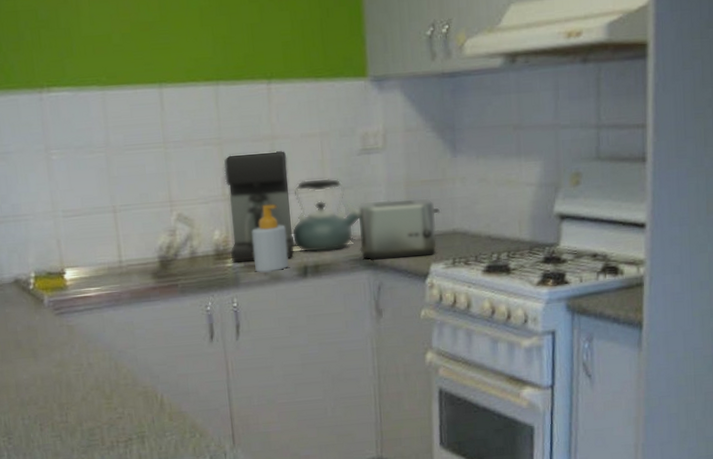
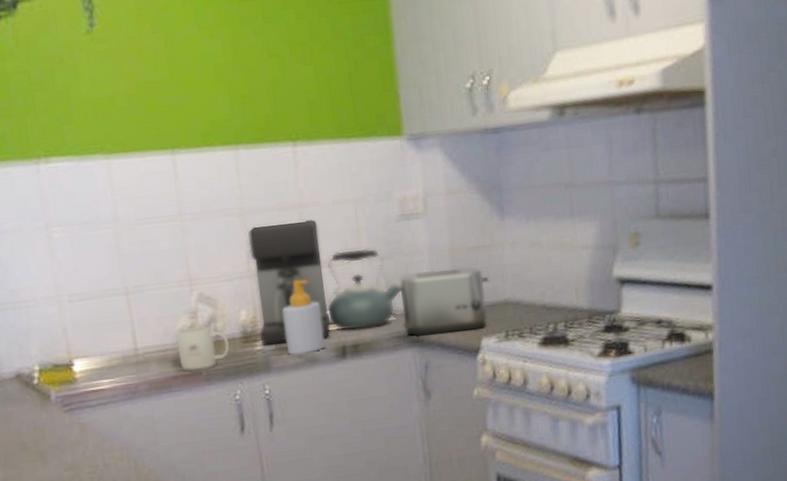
mug: none [156,242,204,285] -> present [176,325,230,373]

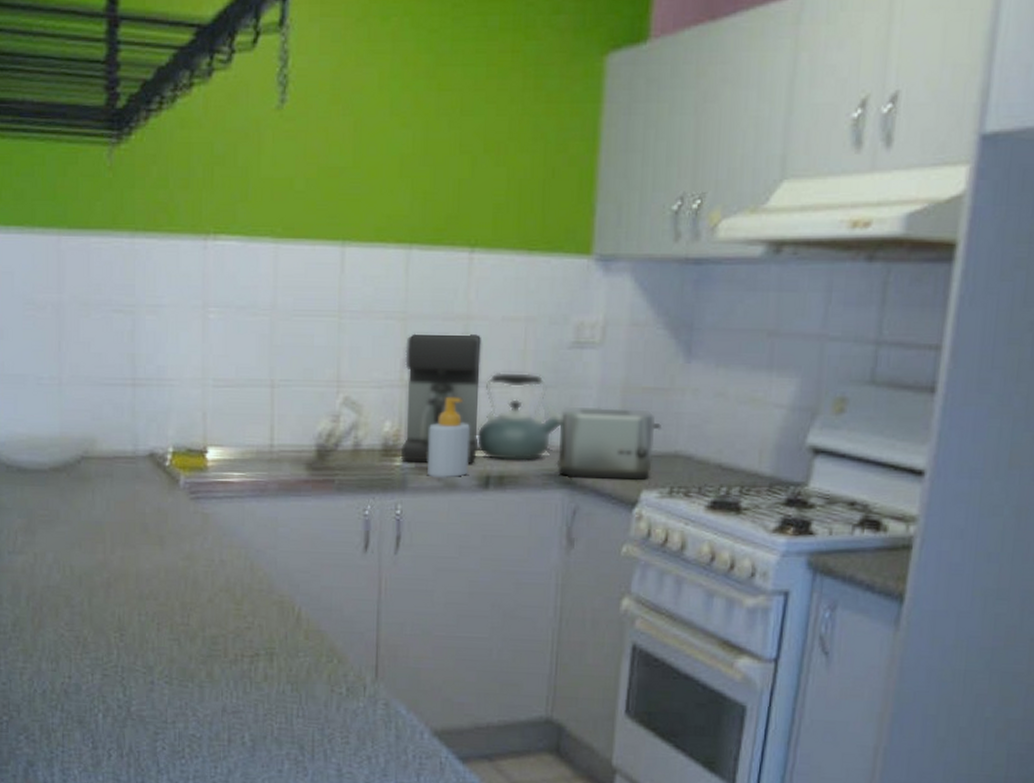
mug: present [176,325,230,373] -> none [313,430,368,480]

